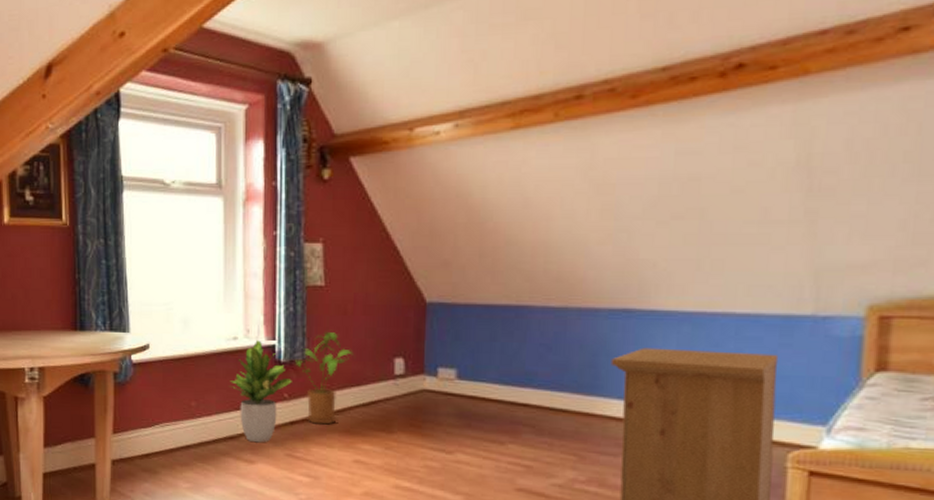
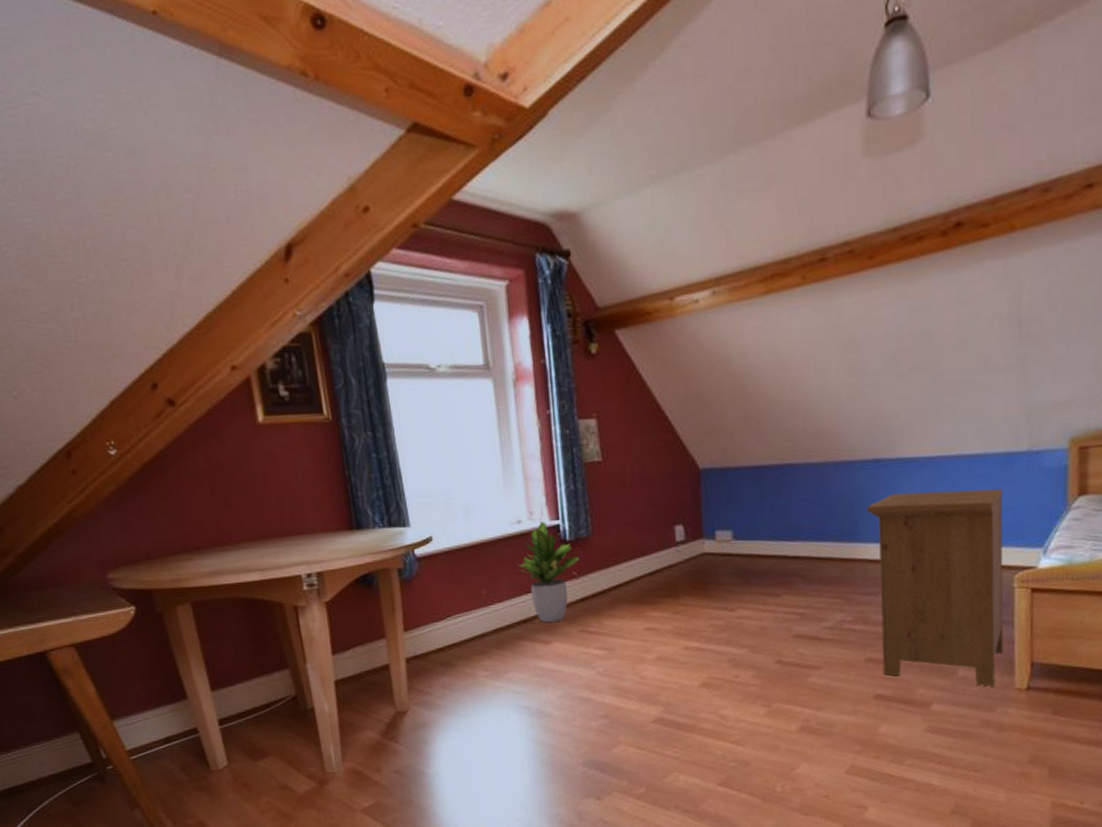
house plant: present [295,332,354,425] -> none [580,506,636,598]

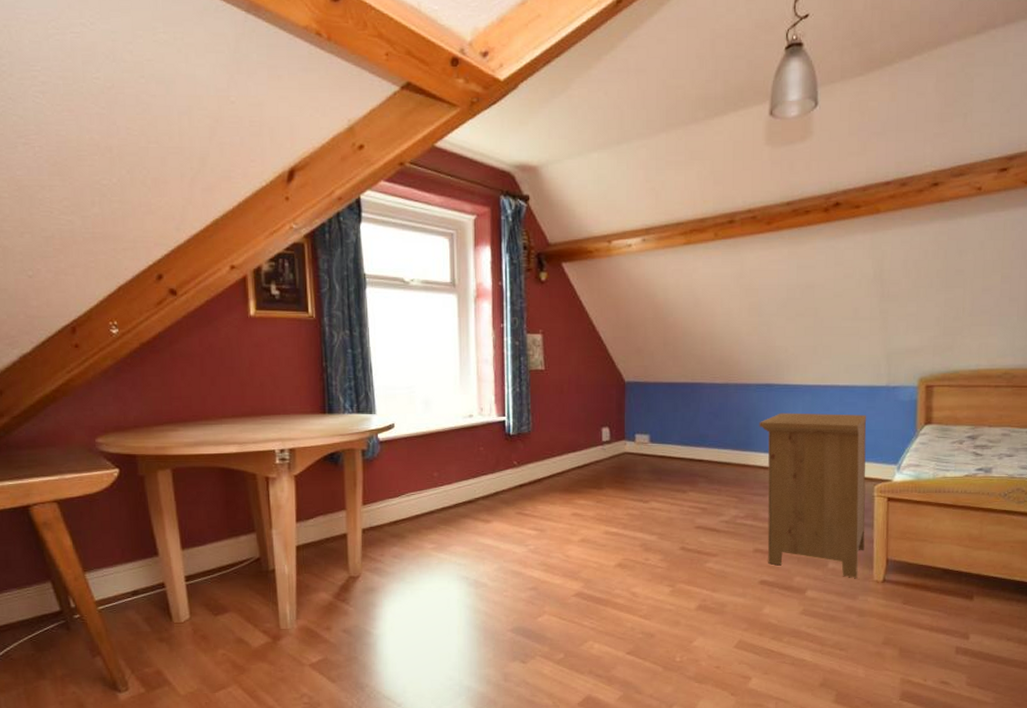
potted plant: present [517,521,579,623] -> none [467,417,520,505]

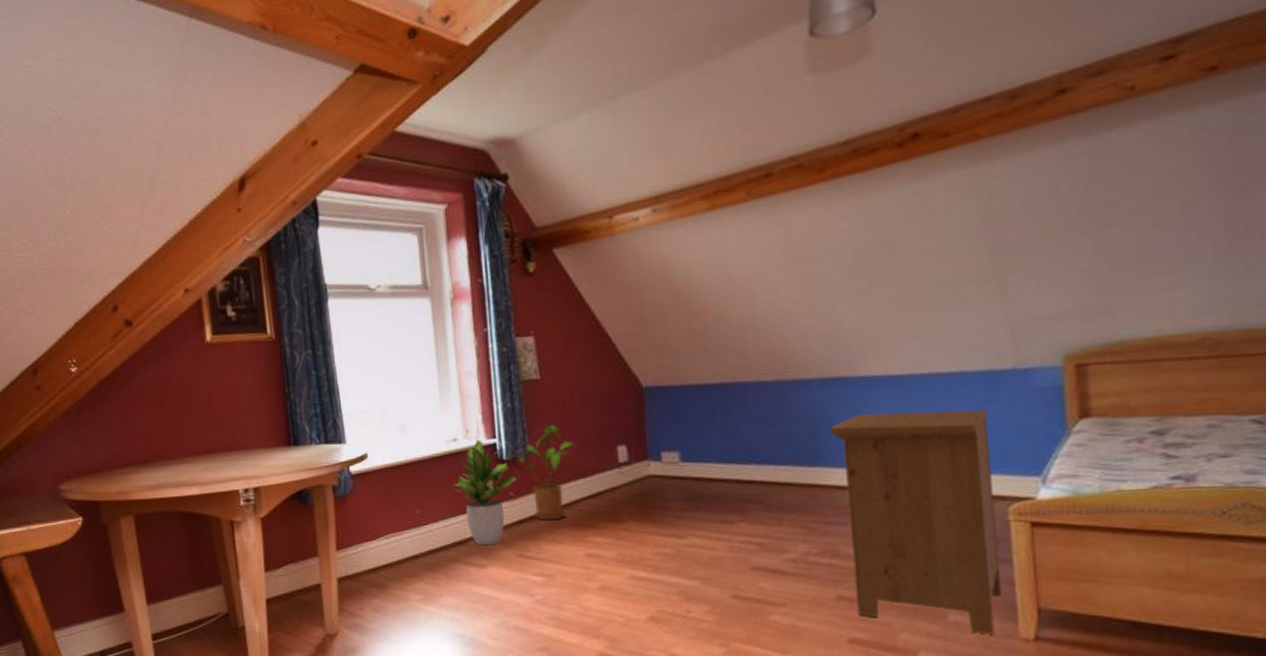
potted plant: none [467,417,520,505] -> present [453,440,517,546]
house plant: none [522,408,570,486] -> present [518,425,576,521]

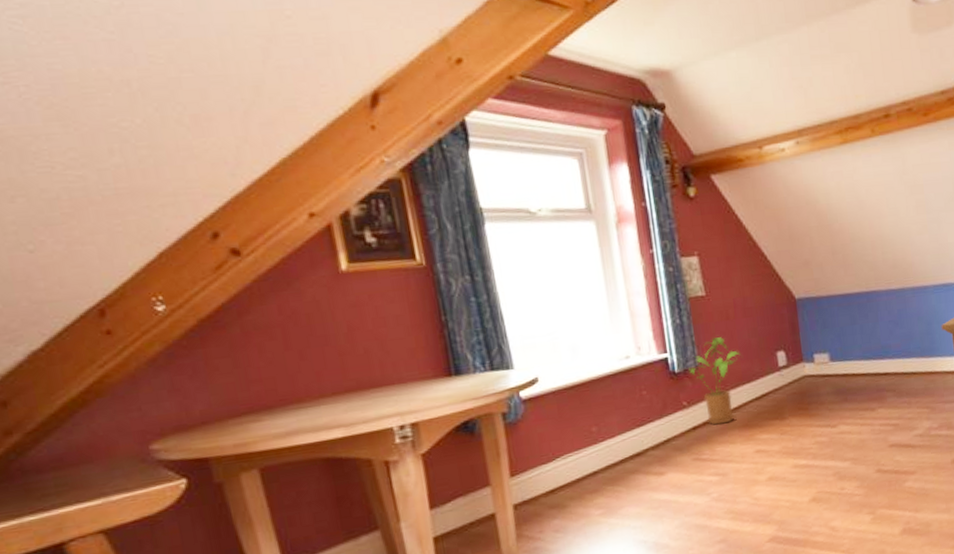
potted plant: present [453,440,517,546] -> none [628,355,689,454]

